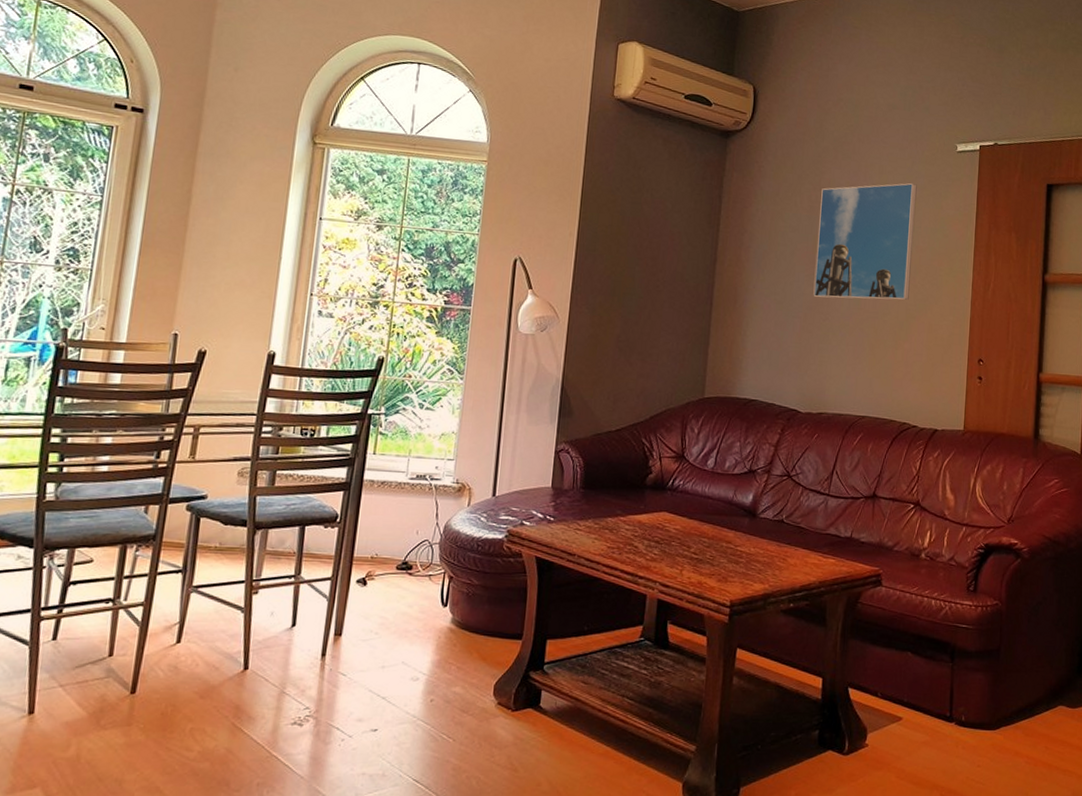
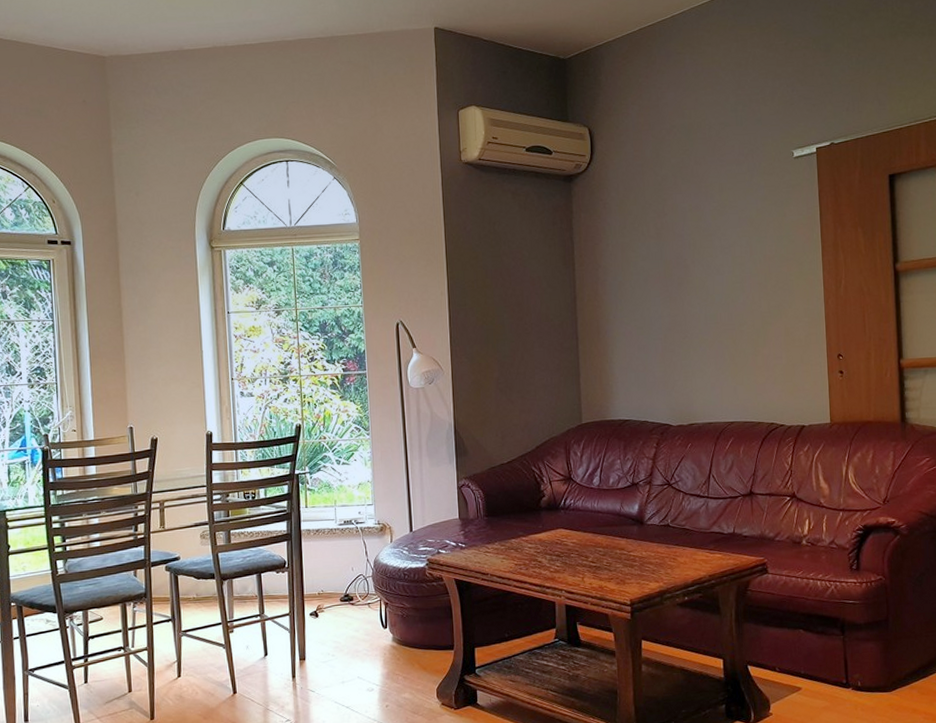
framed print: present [813,182,917,300] -> none [666,195,763,319]

